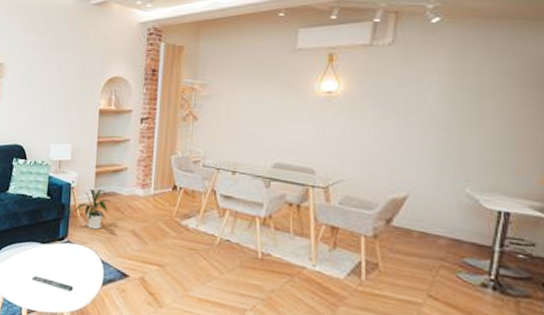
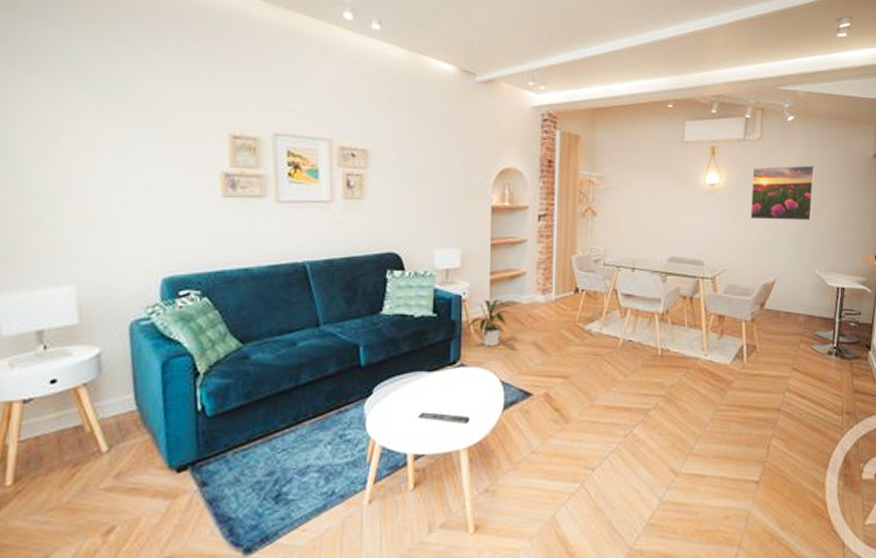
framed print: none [376,71,469,133] -> present [750,165,815,221]

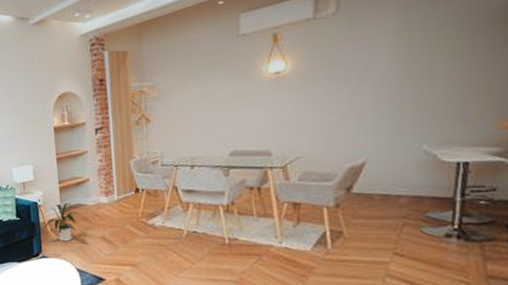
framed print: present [750,165,815,221] -> none [326,28,417,102]

